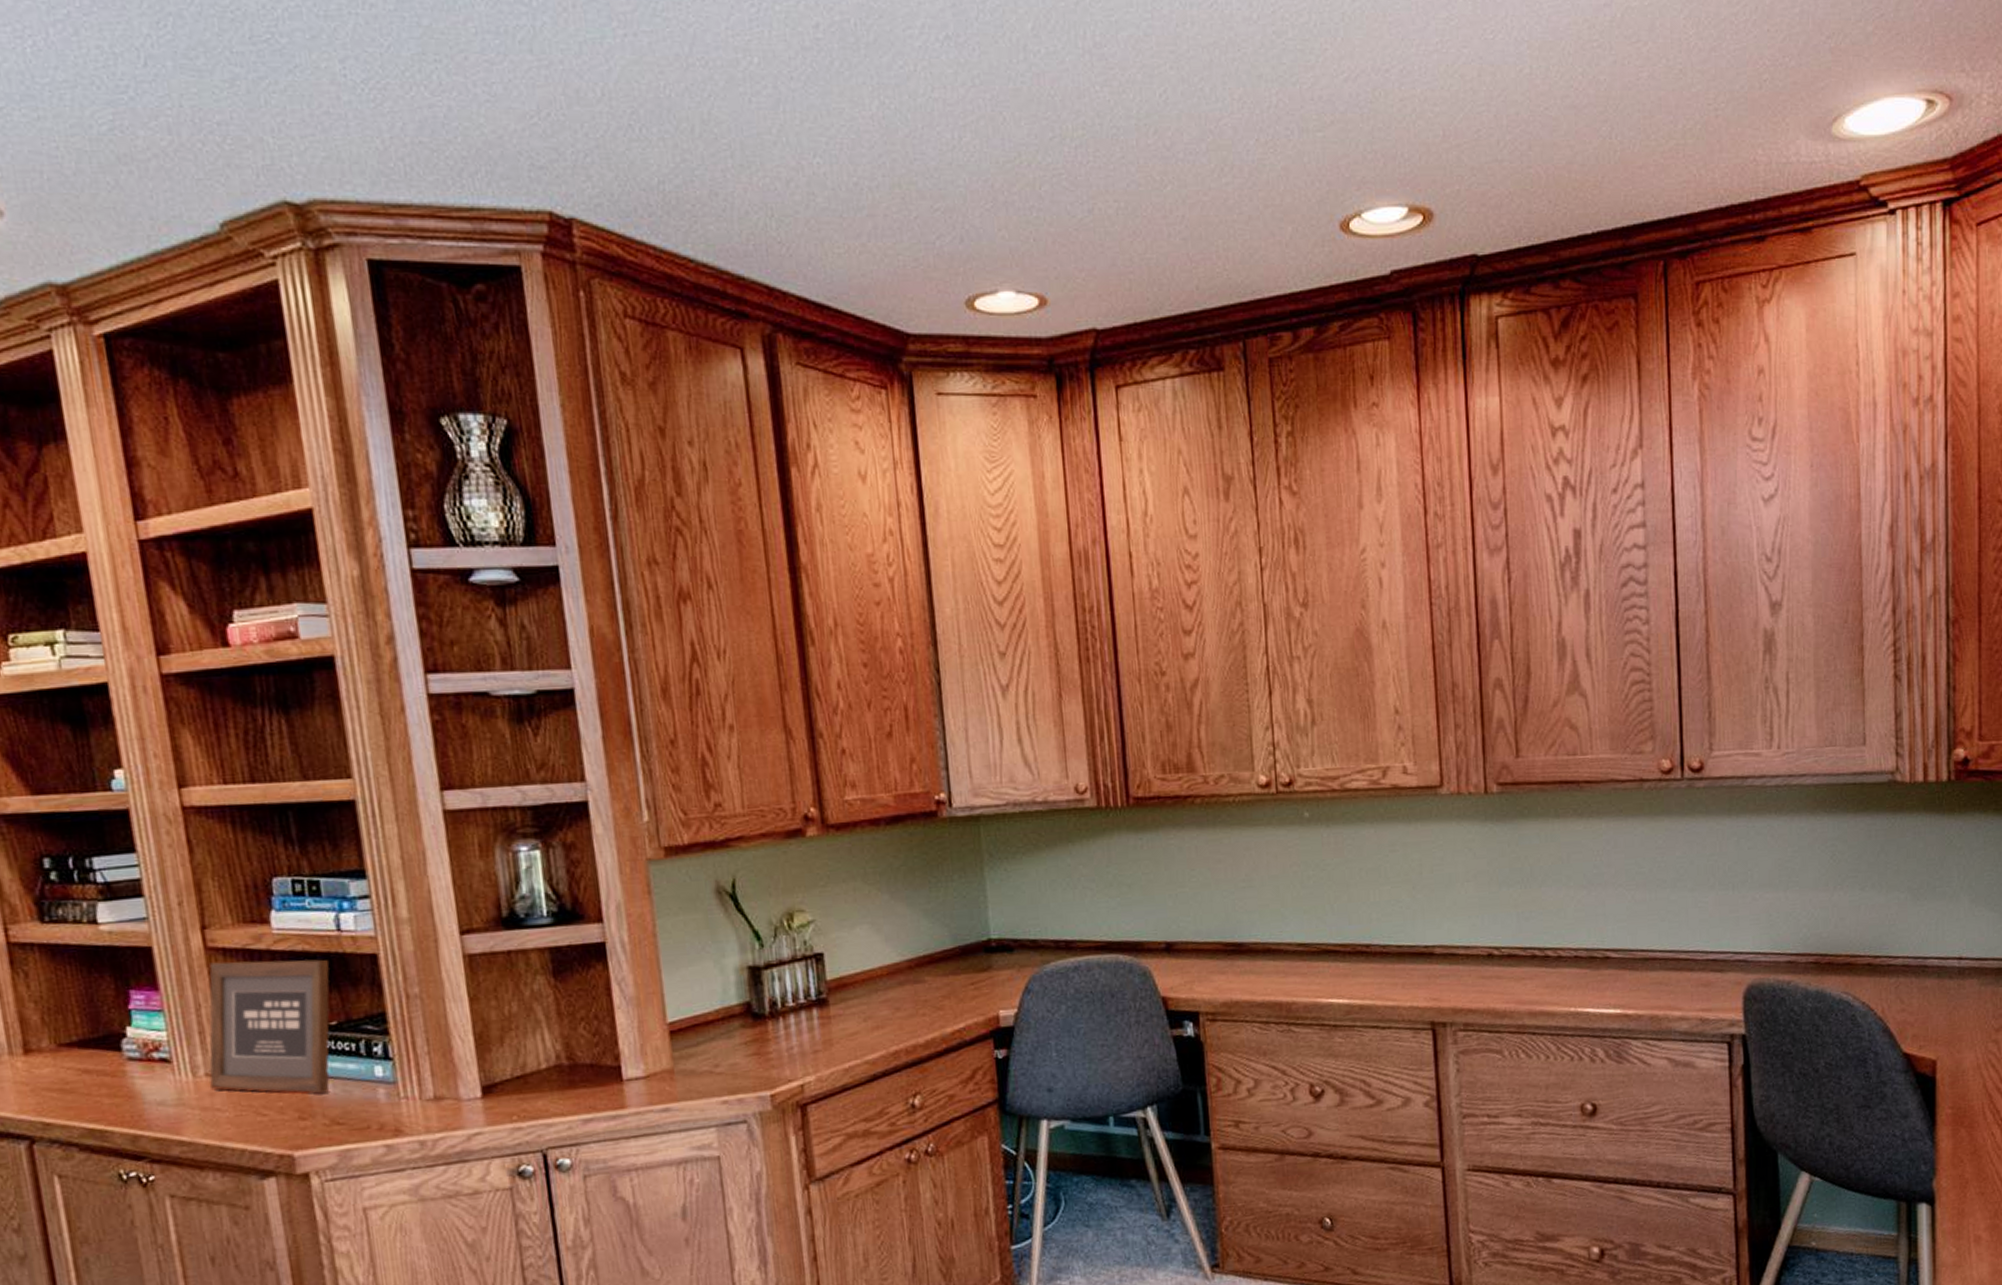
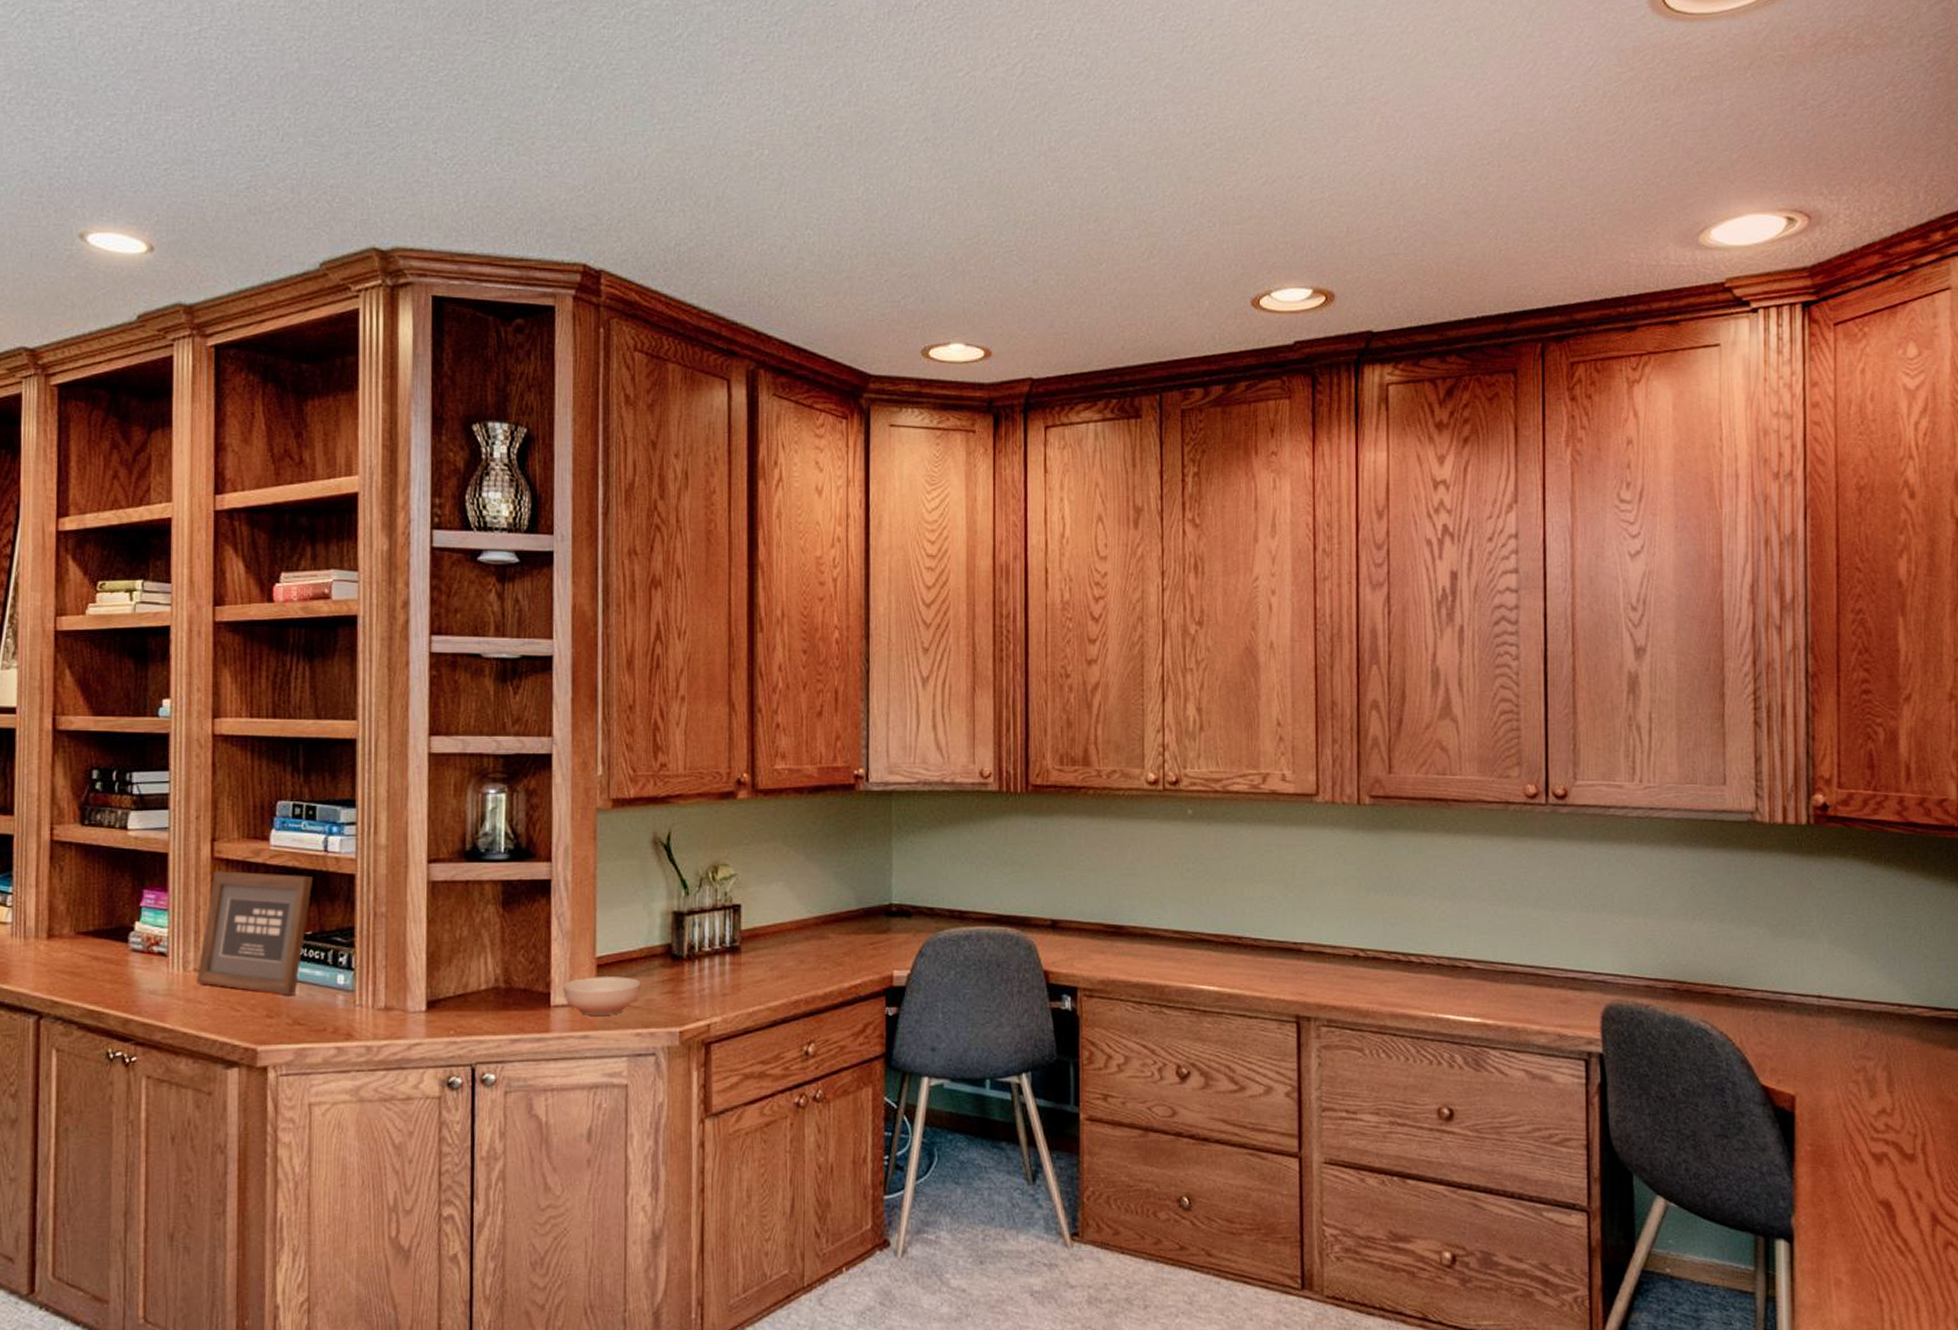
bowl: none [633,1041,722,1087] -> present [562,977,640,1015]

